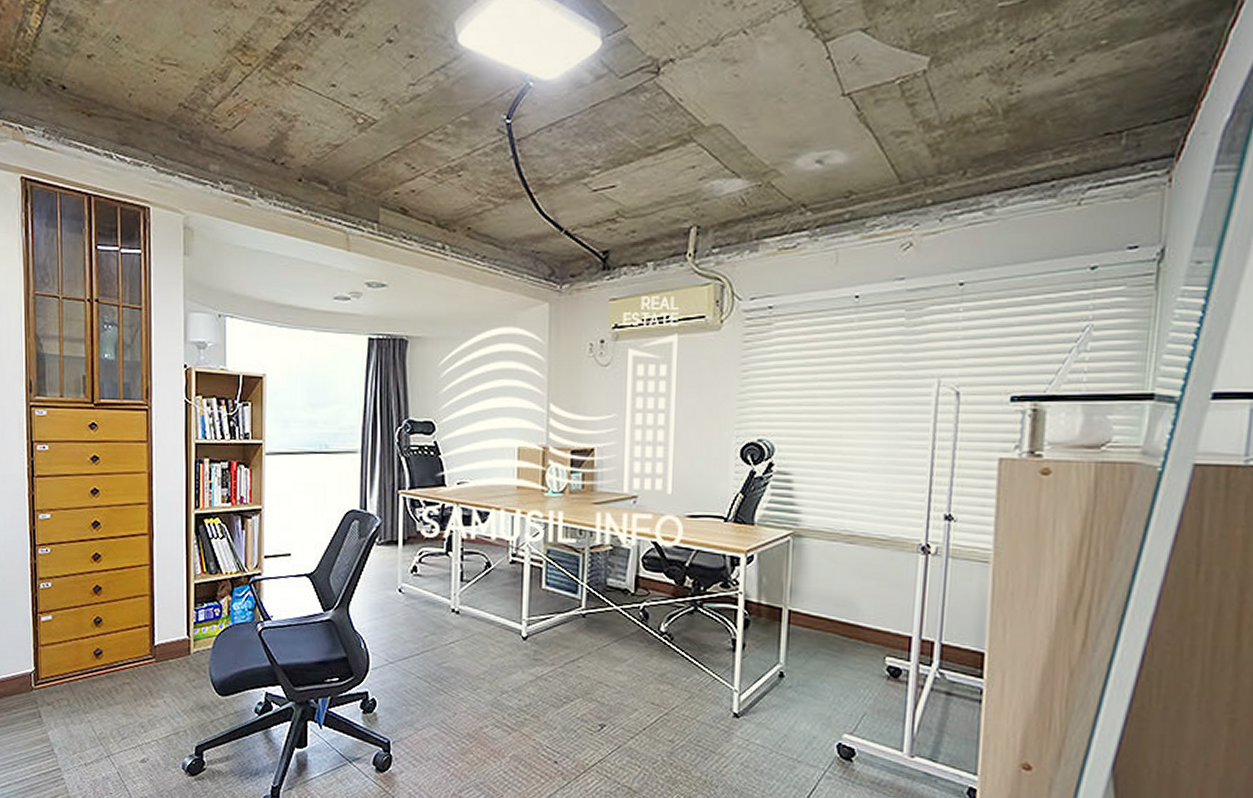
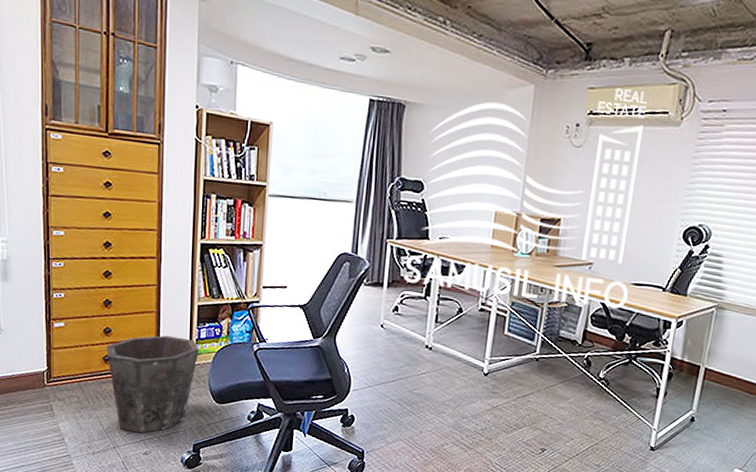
waste bin: none [97,621,198,737] -> present [106,335,199,433]

